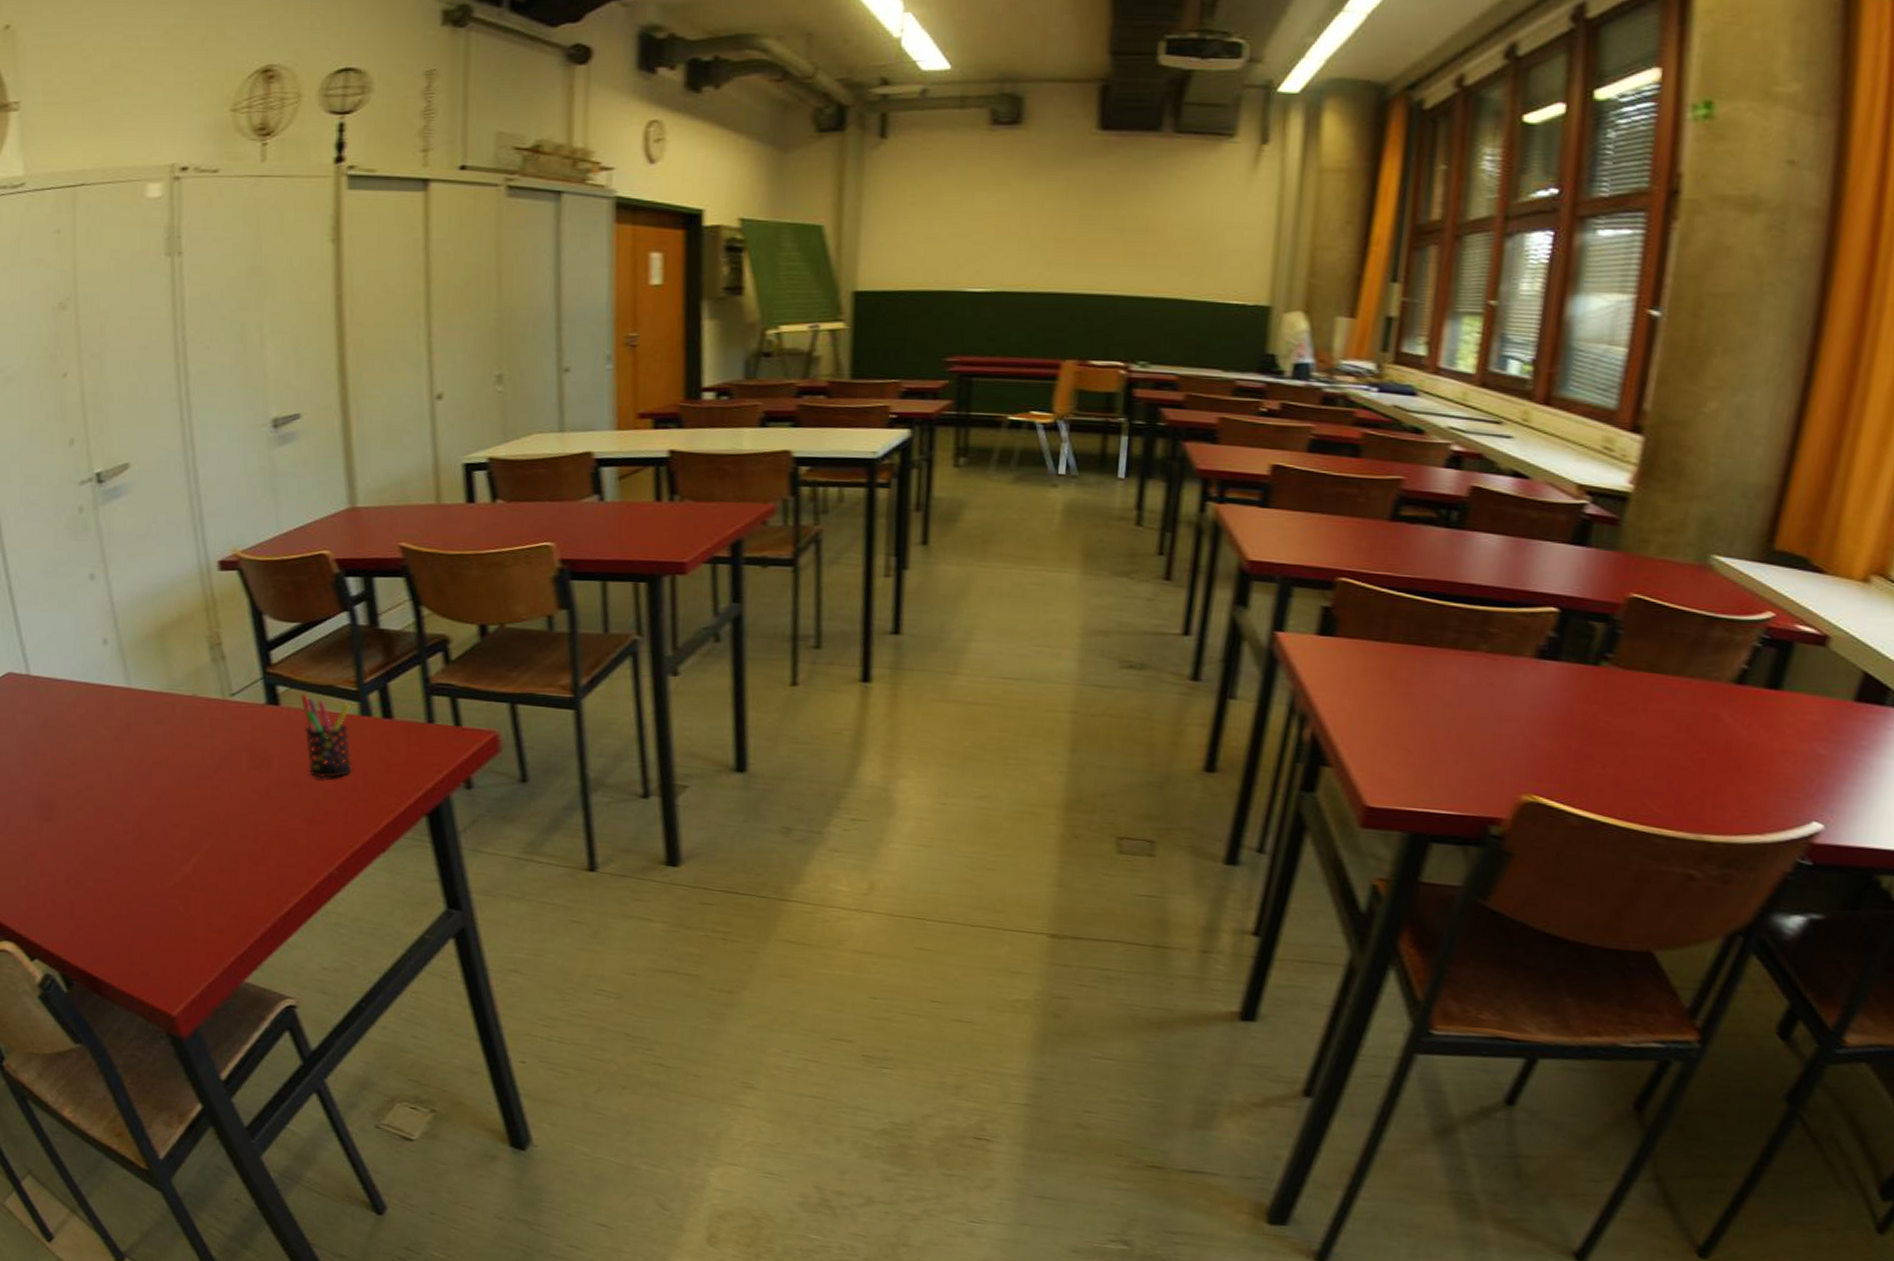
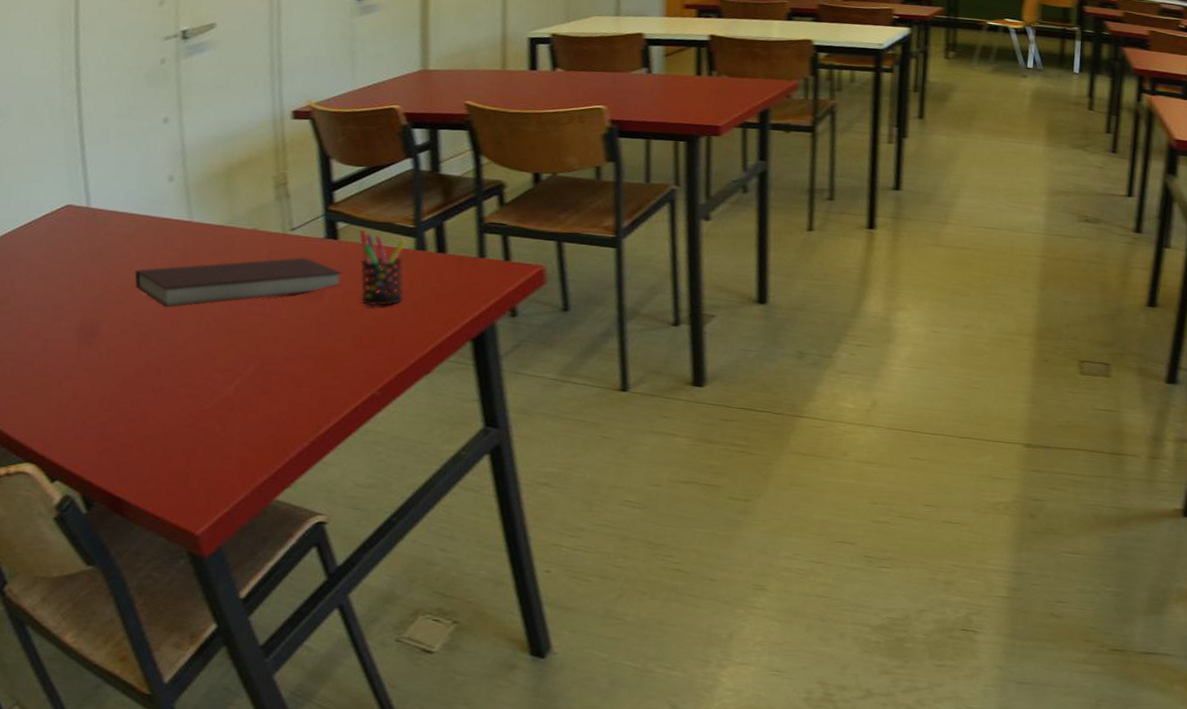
notebook: none [82,725,288,782] -> present [134,256,343,308]

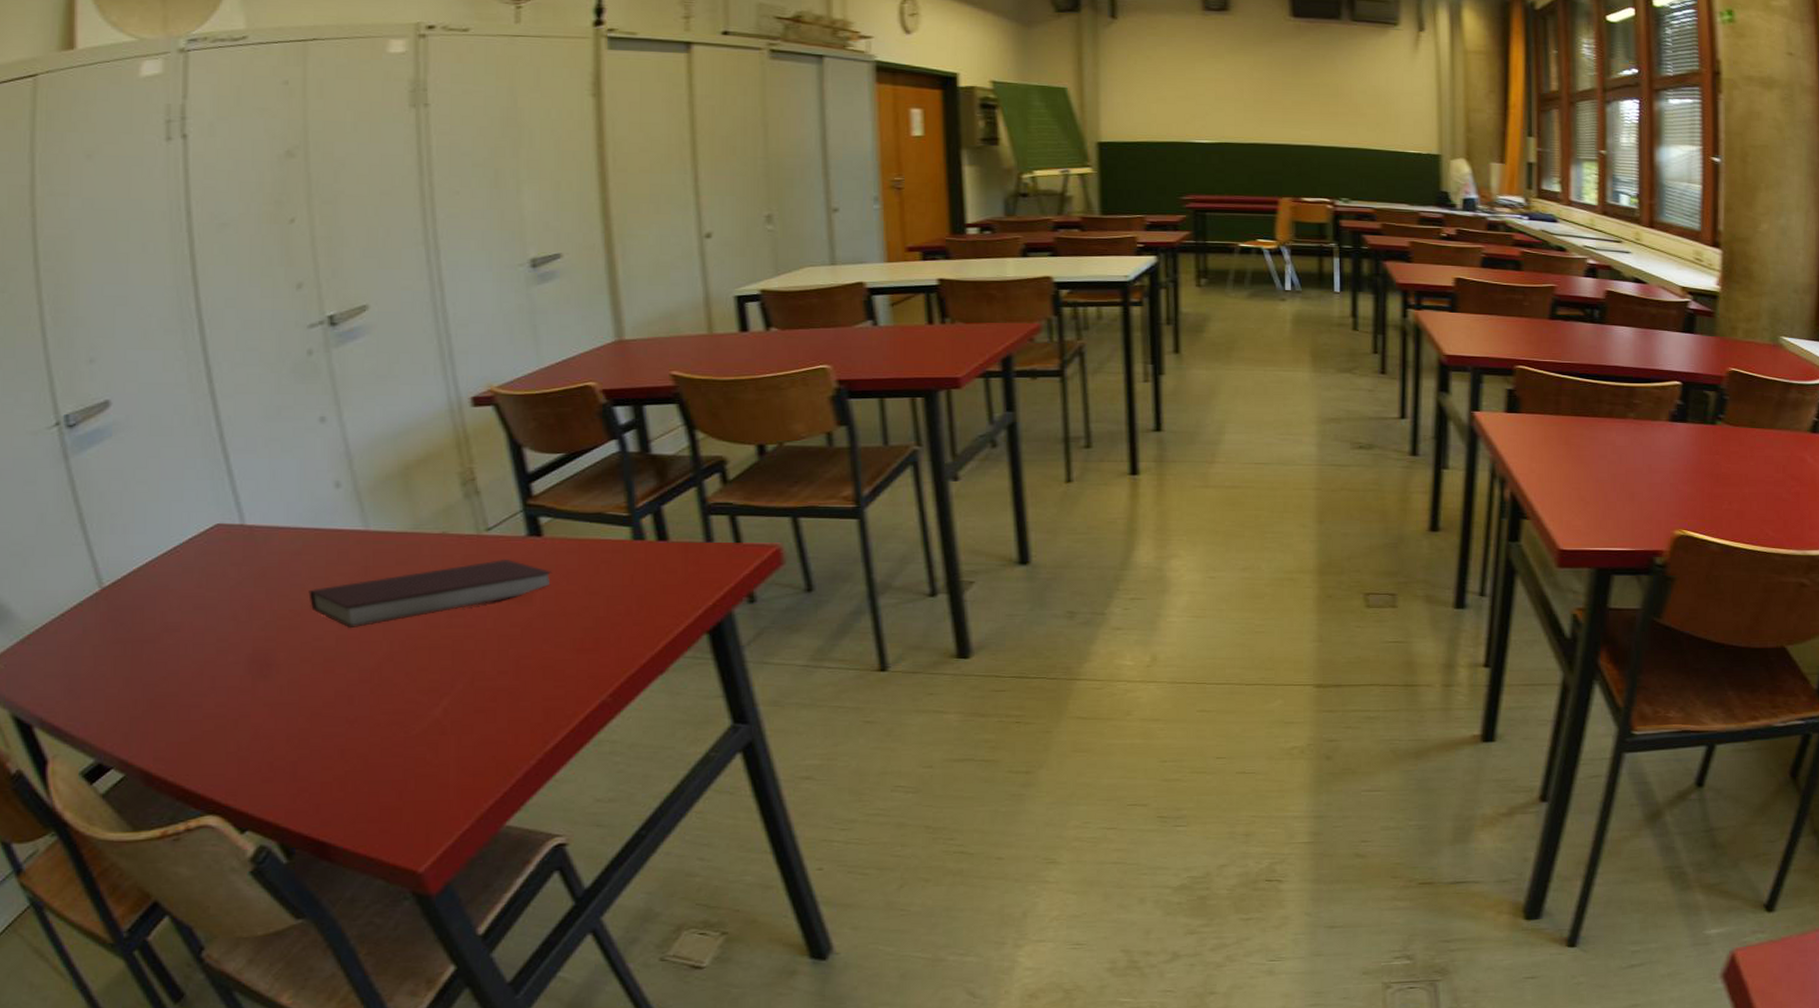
pen holder: present [359,229,407,307] -> none [566,523,625,606]

